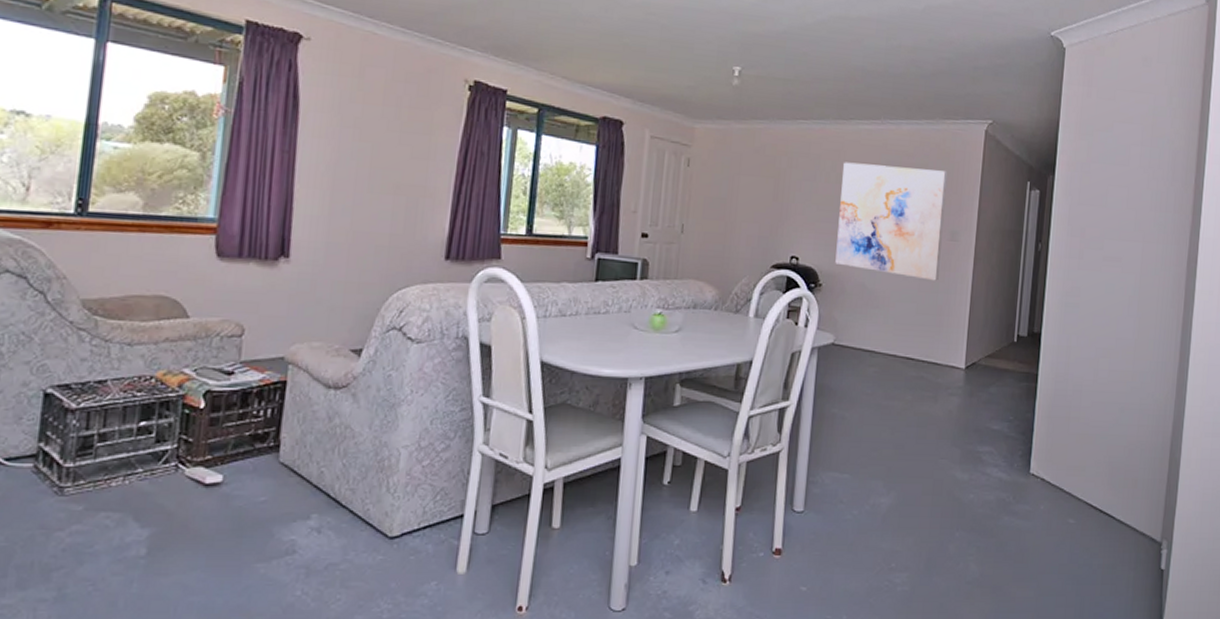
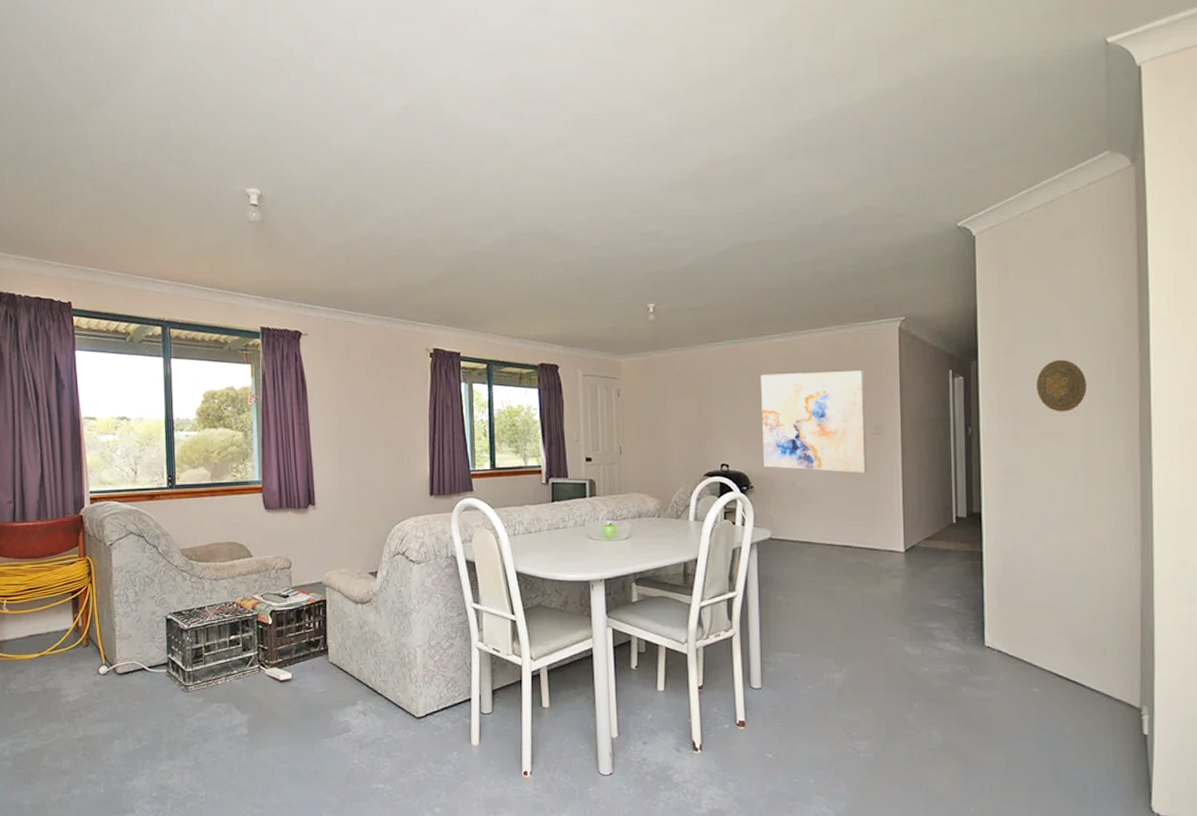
decorative plate: none [1104,184,1148,238] -> present [1037,359,1087,412]

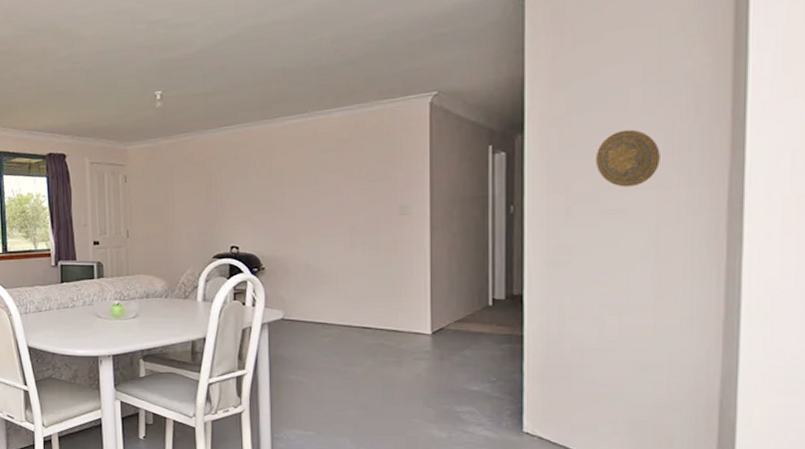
wall art: present [761,371,867,473] -> none [274,149,390,255]

